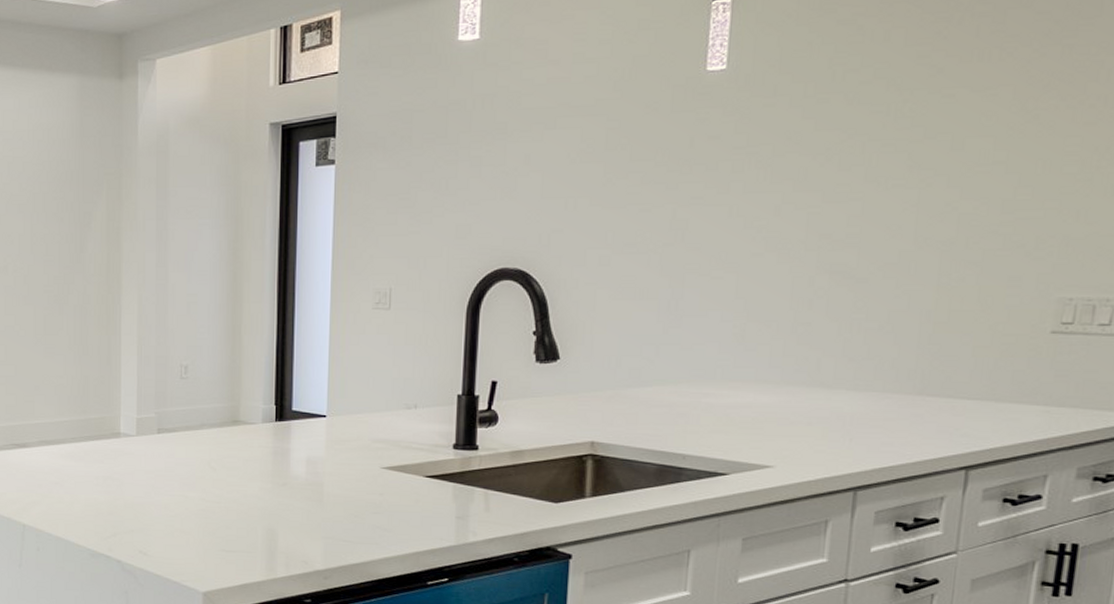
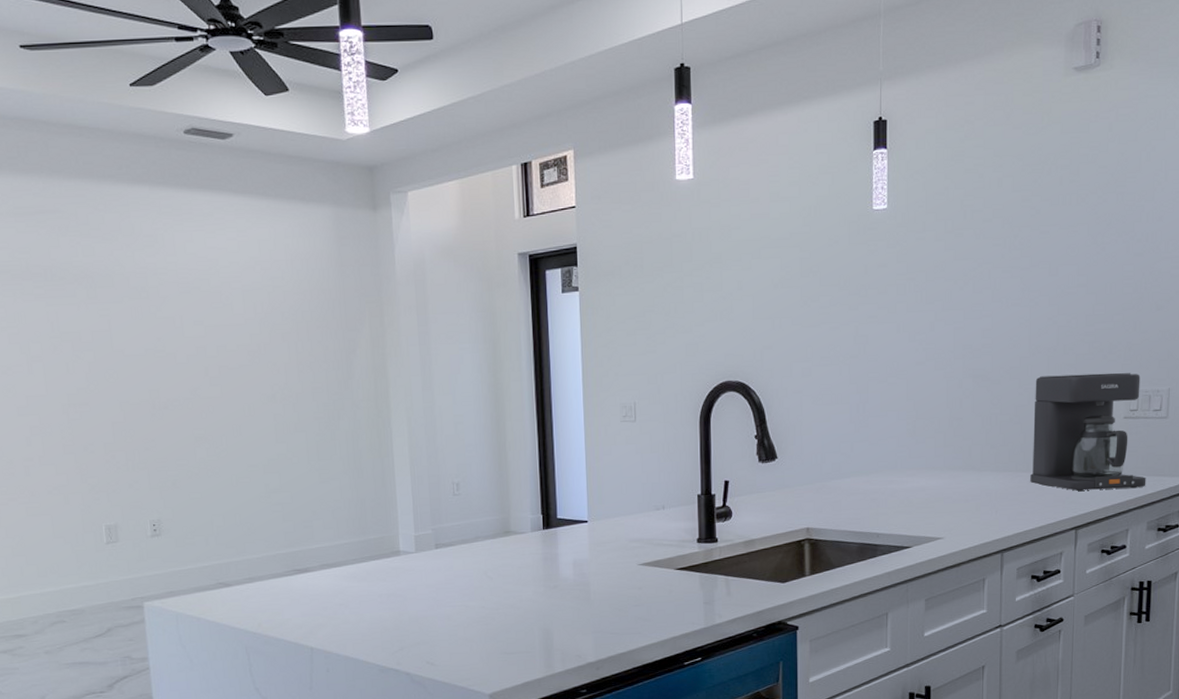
coffee maker: none [903,274,1081,424] -> present [1030,372,1146,491]

